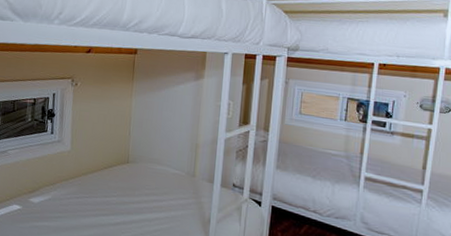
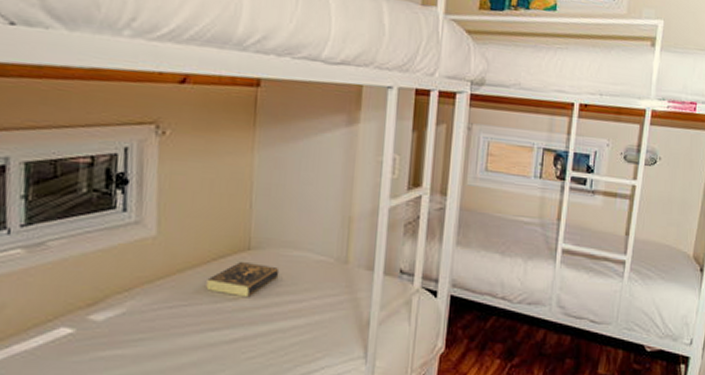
book: none [100,170,148,196] -> present [206,261,280,298]

